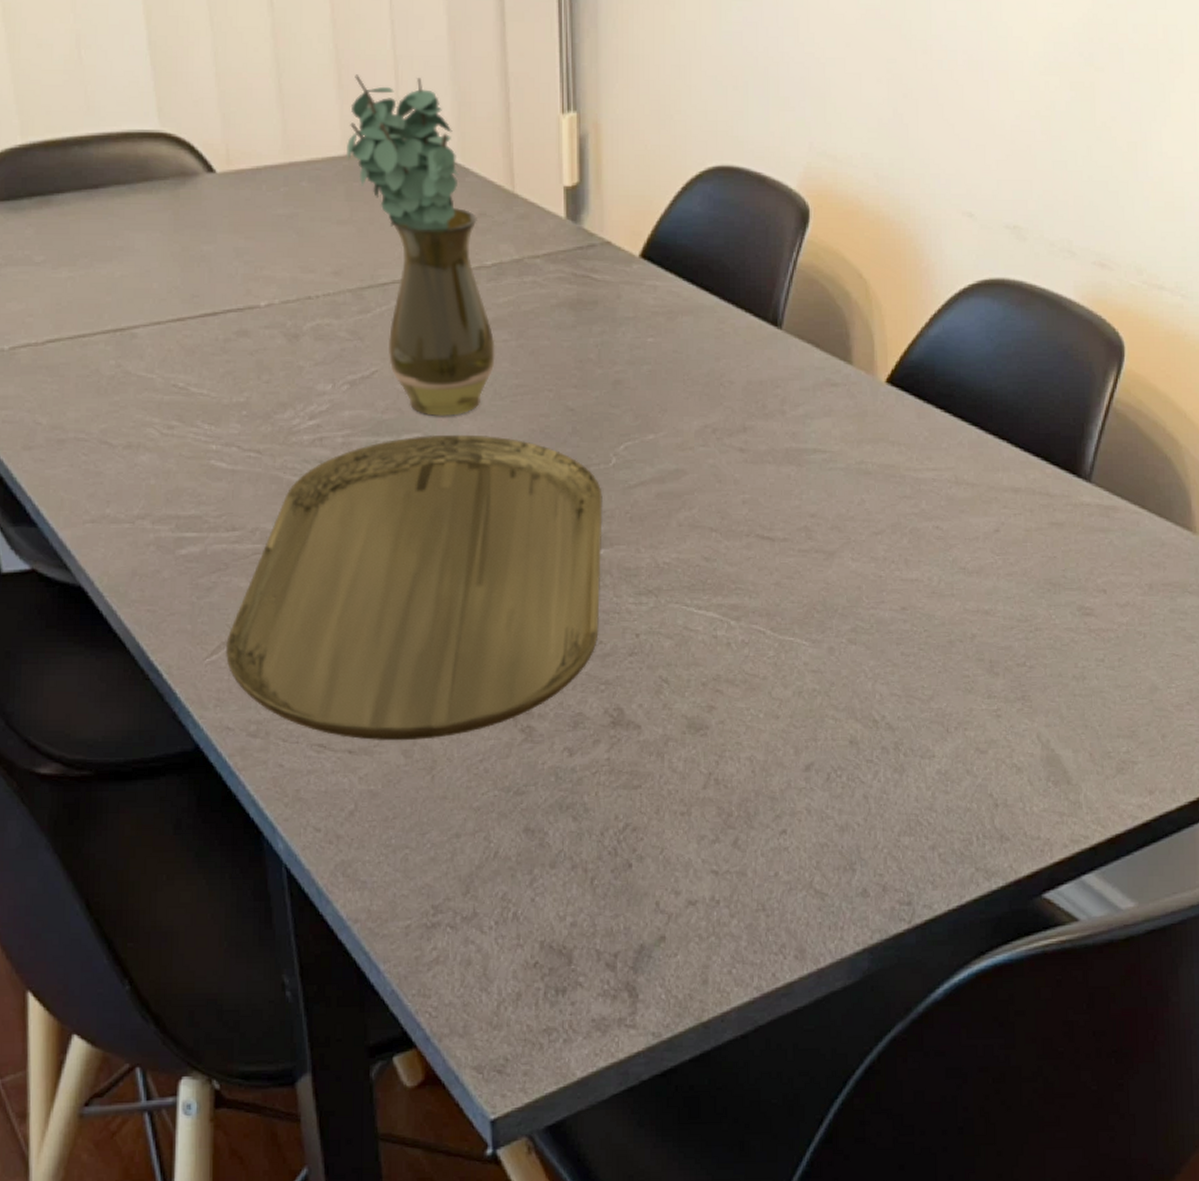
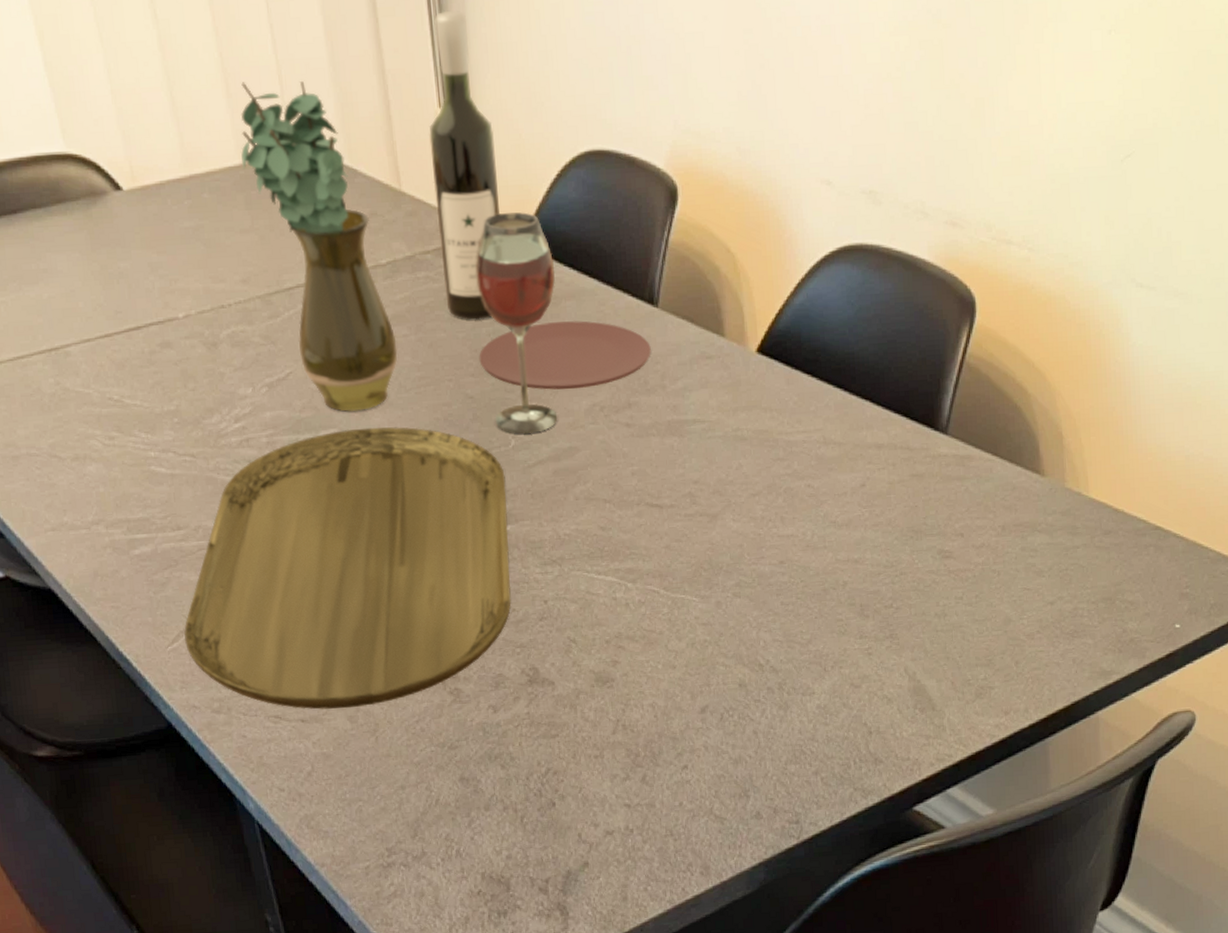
bottle: none [549,19,618,329] -> present [428,10,500,319]
plate: none [584,336,772,408] -> present [479,321,651,390]
wineglass: none [587,222,672,453] -> present [475,211,558,435]

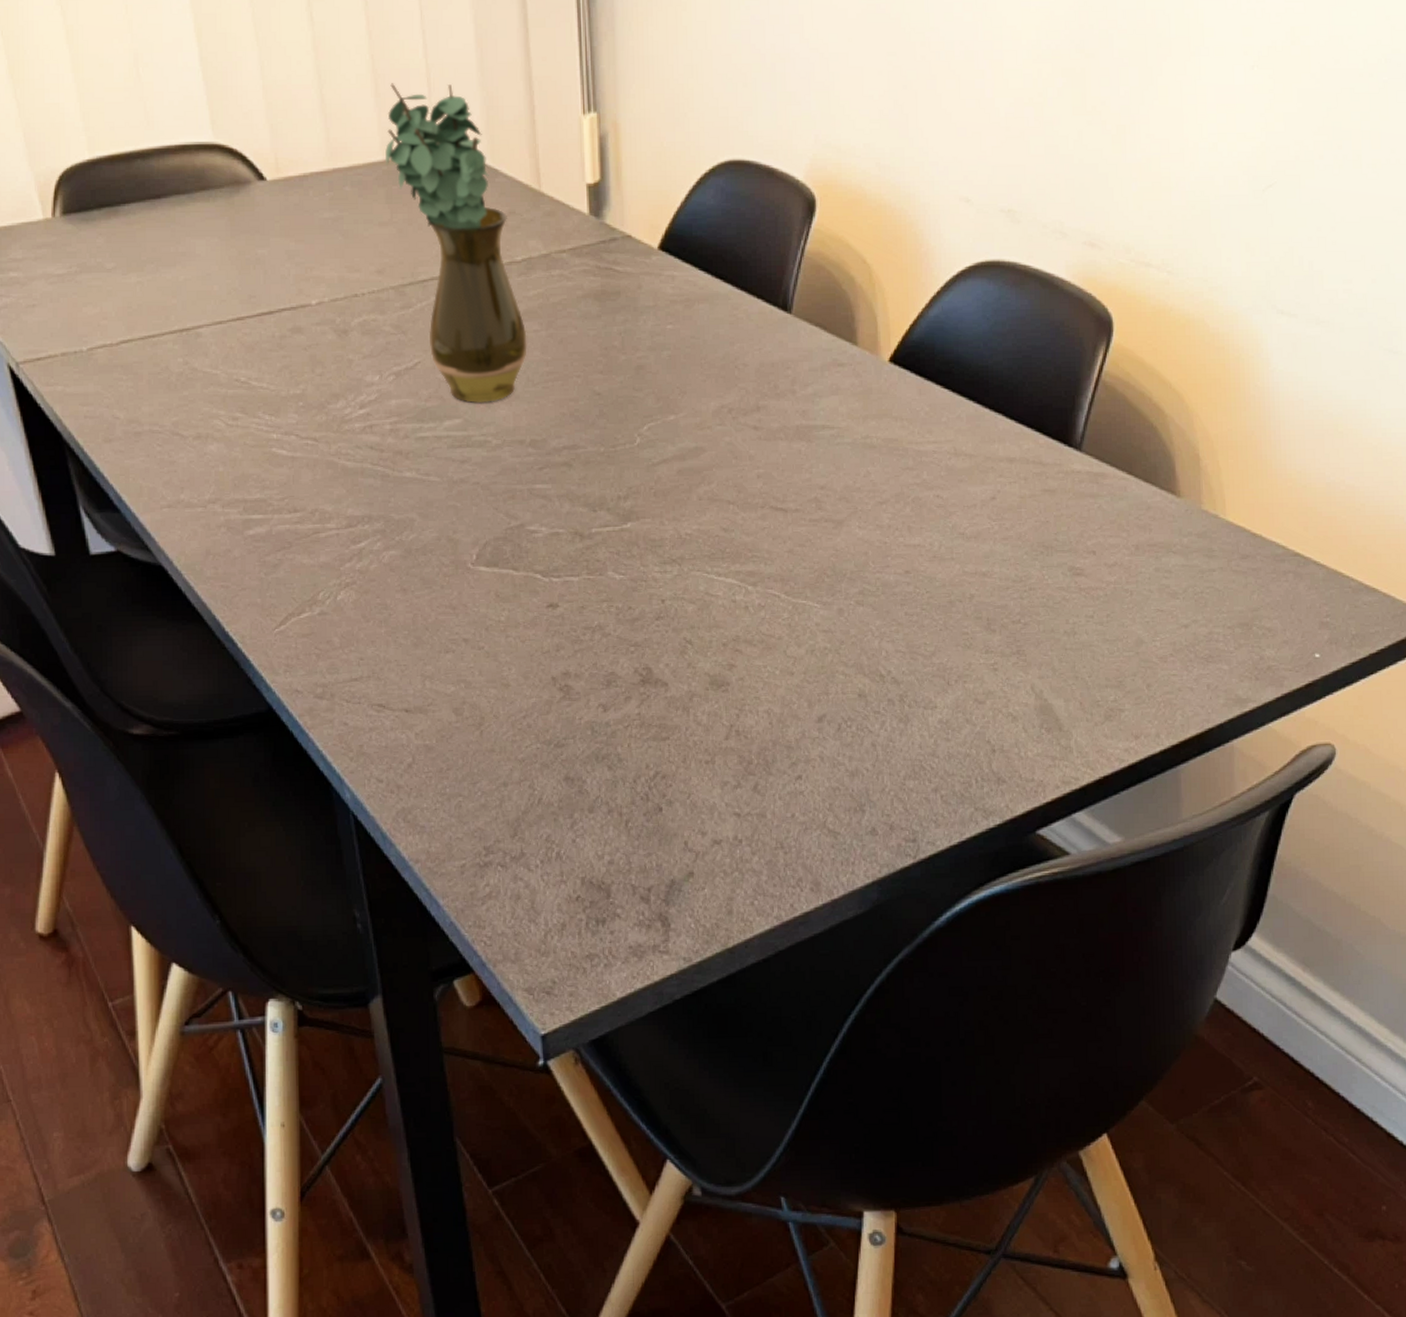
placemat: present [184,427,512,709] -> none [293,419,629,700]
bottle: present [428,10,500,319] -> none [571,23,637,318]
wineglass: present [475,211,558,435] -> none [610,216,689,433]
plate: present [479,321,651,390] -> none [608,323,782,390]

